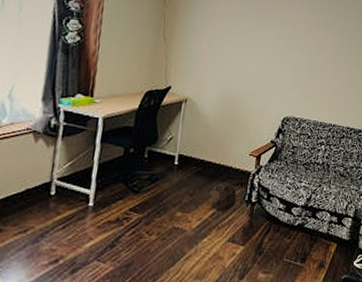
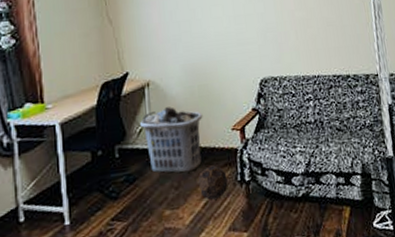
clothes hamper: none [171,123,227,184] -> present [140,107,203,173]

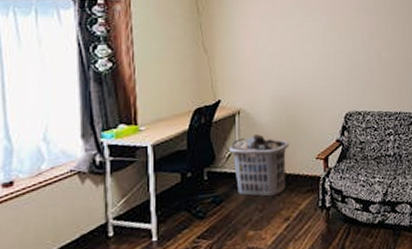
soccer ball: present [197,165,228,200] -> none [281,191,310,223]

